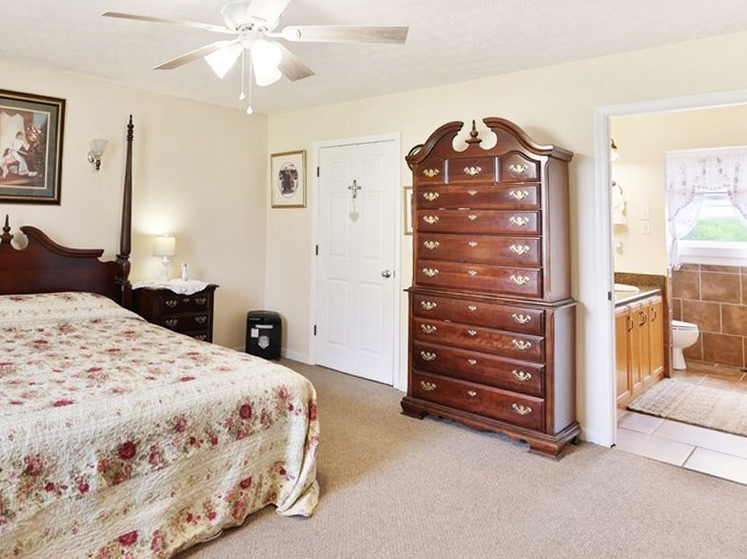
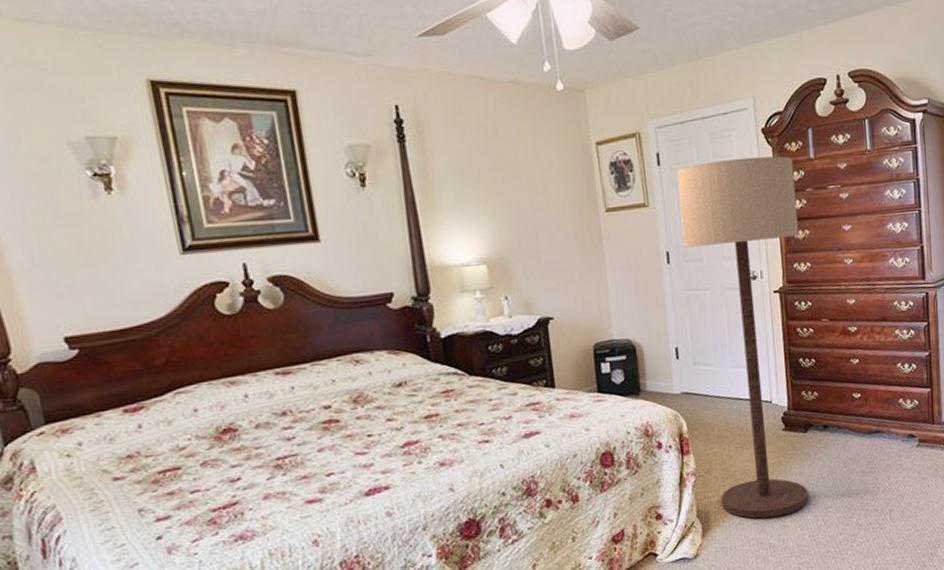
floor lamp: none [331,177,430,494] -> present [677,156,809,519]

